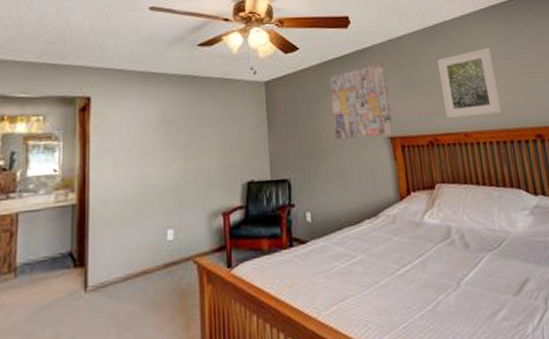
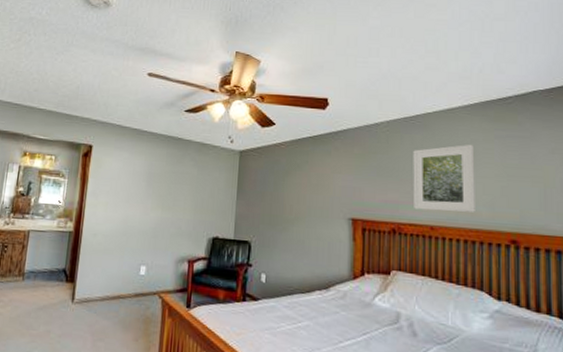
wall art: present [329,62,394,139] -> none [298,146,357,216]

